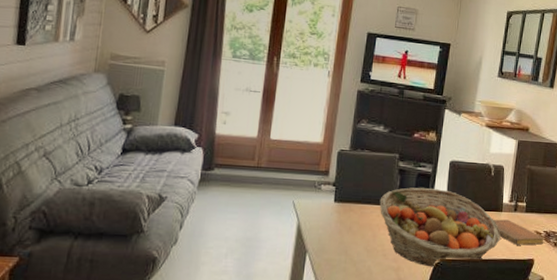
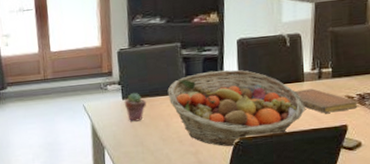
potted succulent: none [335,196,358,228] -> present [124,92,147,122]

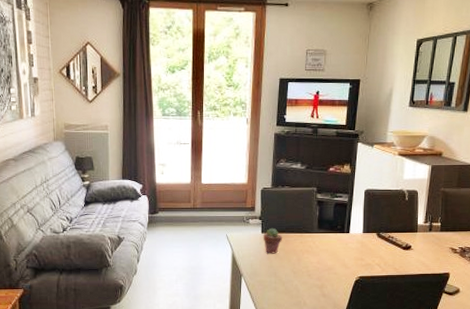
fruit basket: present [167,70,305,147] -> none [302,215,417,284]
notebook: present [295,88,359,113] -> none [409,239,461,261]

